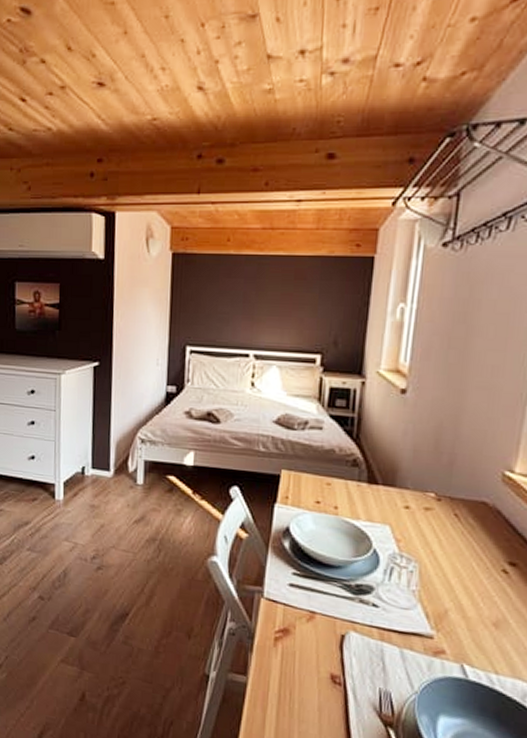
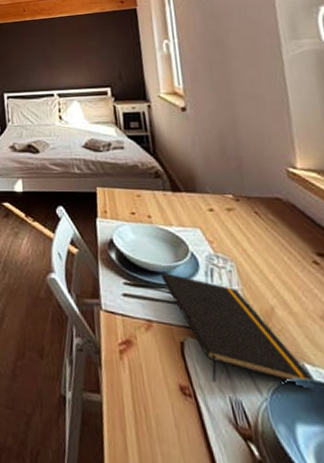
notepad: none [334,566,469,681] -> present [160,272,314,383]

